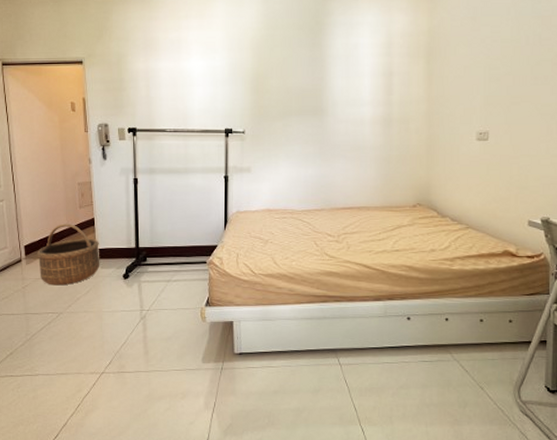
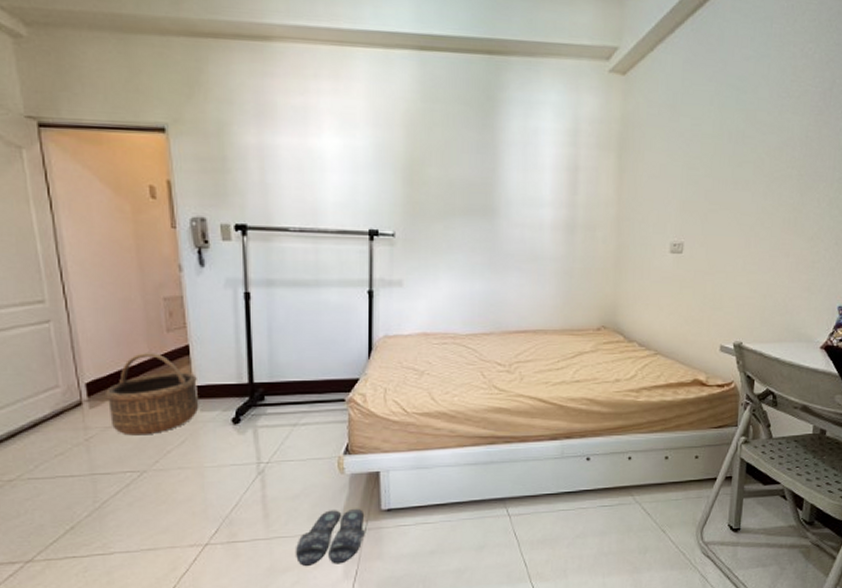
slippers: none [168,350,221,396] -> present [296,508,365,566]

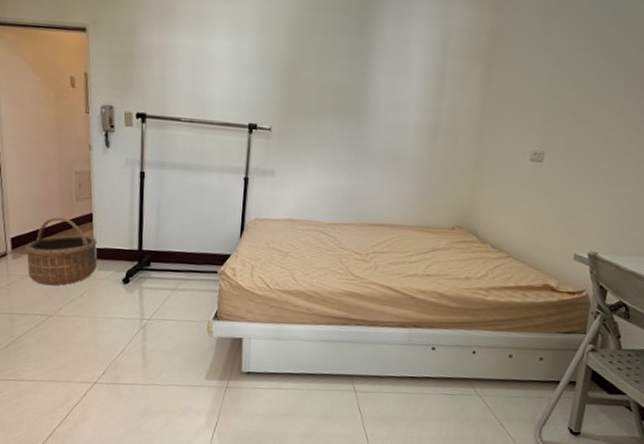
slippers: present [296,508,365,566] -> none [167,366,226,415]

